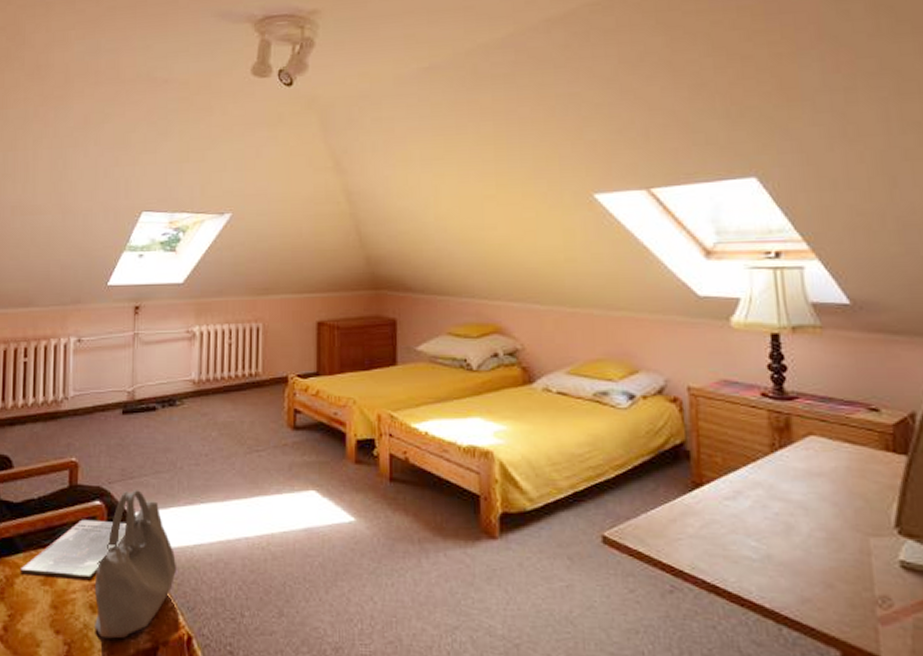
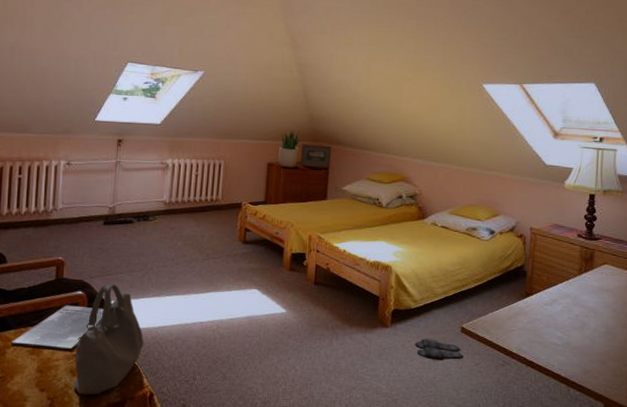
planter: none [330,276,356,326] -> present [278,129,300,168]
picture frame: none [357,293,399,323] -> present [299,144,332,168]
slippers: none [536,553,610,584] -> present [414,338,463,359]

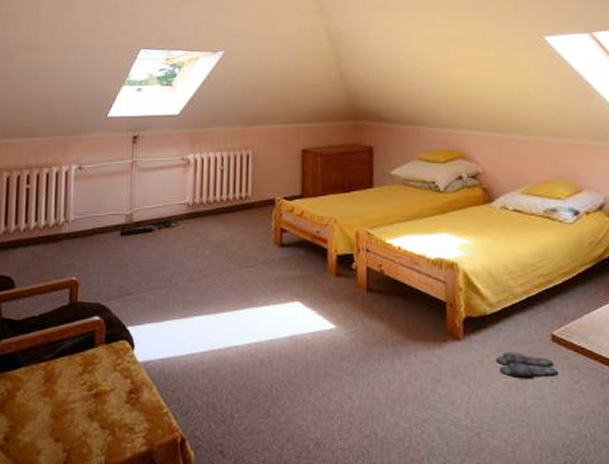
magazine: present [11,305,104,351] -> none [21,334,124,390]
handbag: present [73,284,144,395] -> none [92,305,172,444]
planter: present [278,129,300,168] -> none [314,108,337,153]
picture frame: present [299,144,332,168] -> none [338,123,375,150]

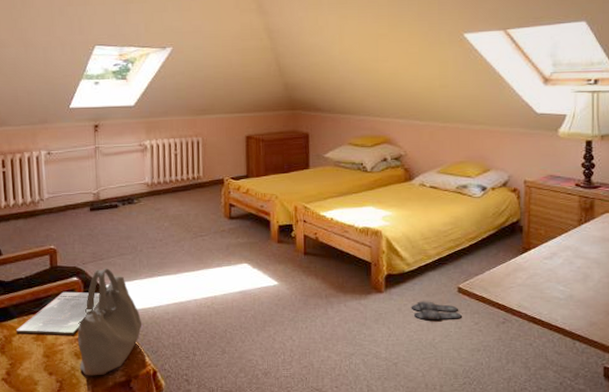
magazine: none [21,334,124,390] -> present [15,291,100,335]
handbag: none [92,305,172,444] -> present [77,268,143,376]

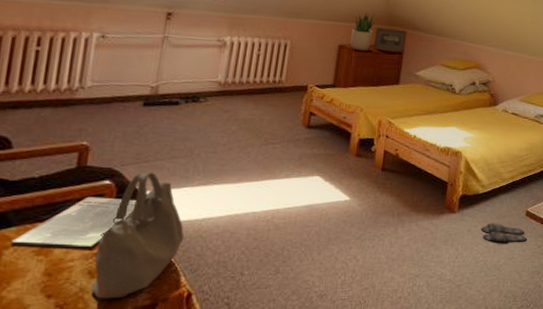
planter: none [256,99,277,139] -> present [350,12,375,51]
picture frame: none [278,112,311,136] -> present [373,27,408,52]

